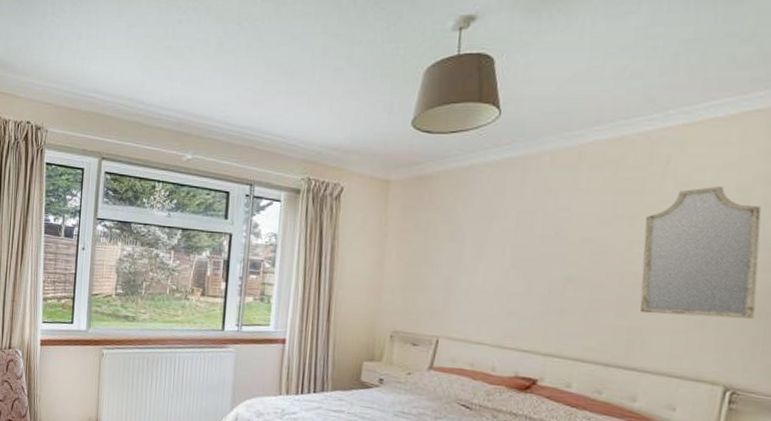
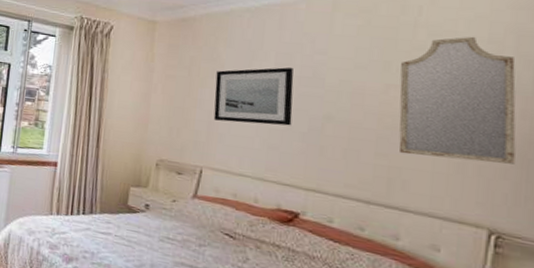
wall art: none [451,226,536,289] -> present [213,67,294,126]

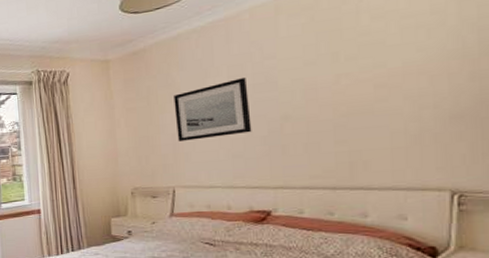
home mirror: present [398,36,517,164] -> none [349,11,471,137]

